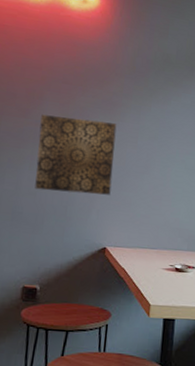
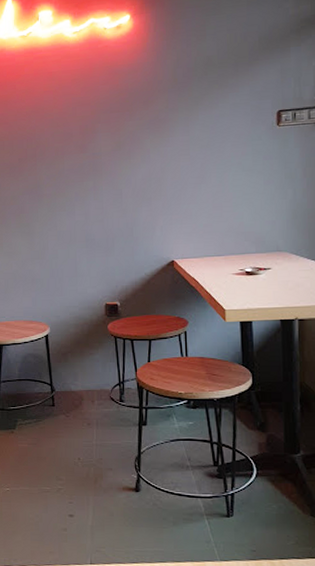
wall art: present [34,114,117,195] -> none [97,140,171,217]

